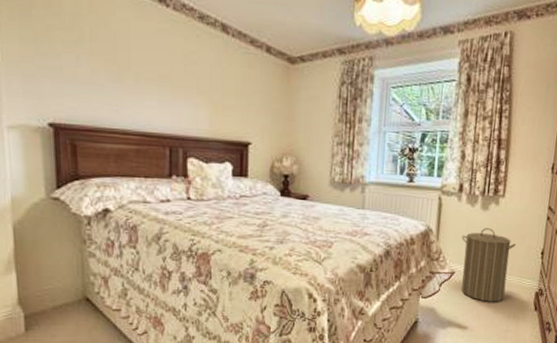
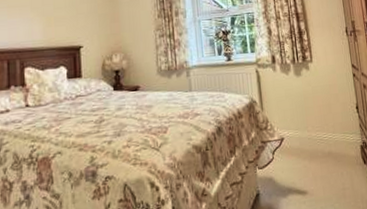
laundry hamper: present [461,228,516,302] -> none [283,92,334,163]

